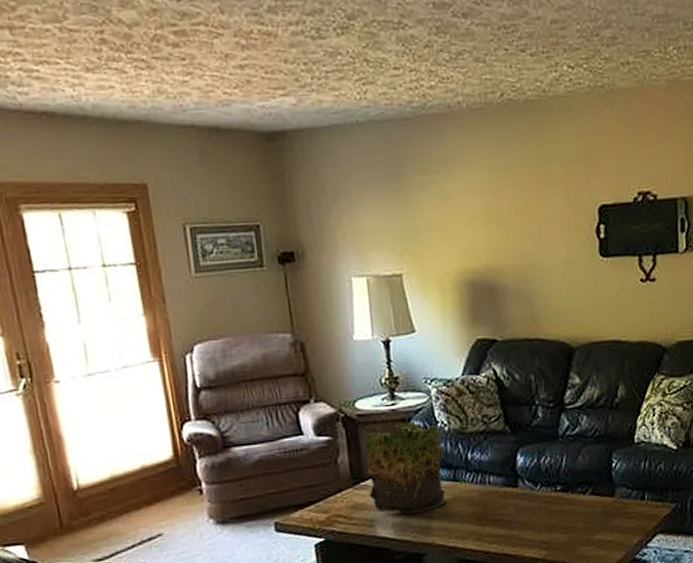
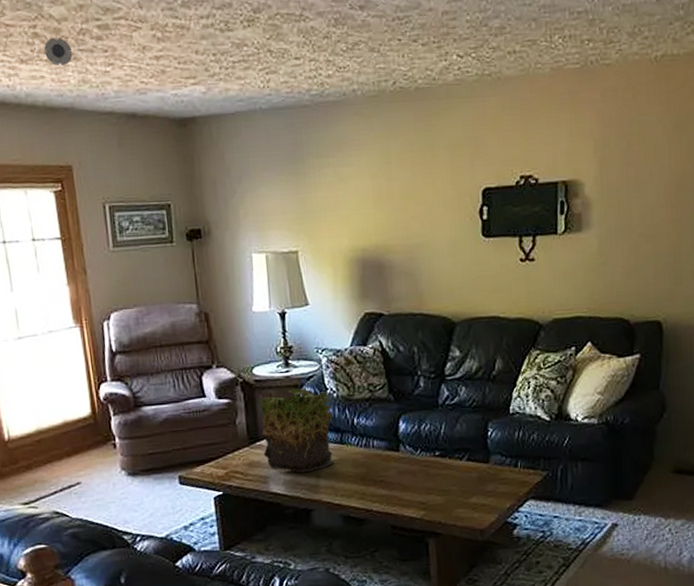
smoke detector: none [113,44,147,76] -> present [44,38,73,67]

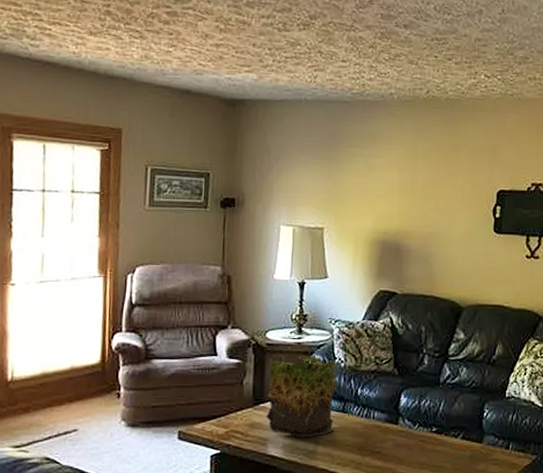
smoke detector: present [44,38,73,67] -> none [114,17,140,42]

